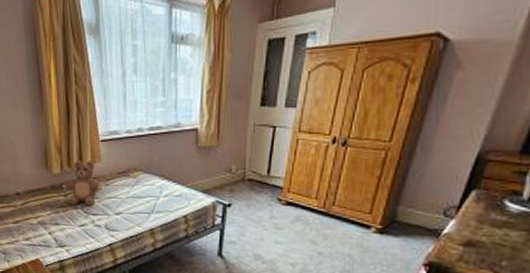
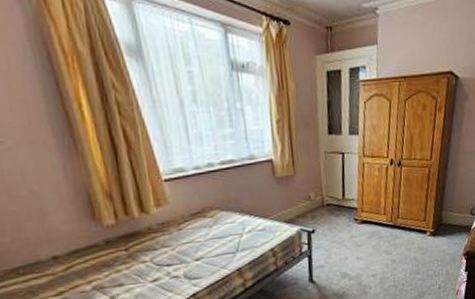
teddy bear: present [63,161,104,206] -> none [121,204,176,260]

